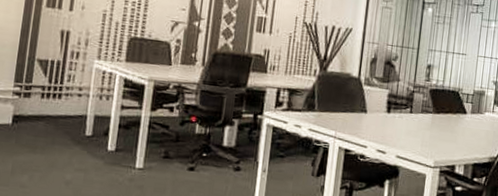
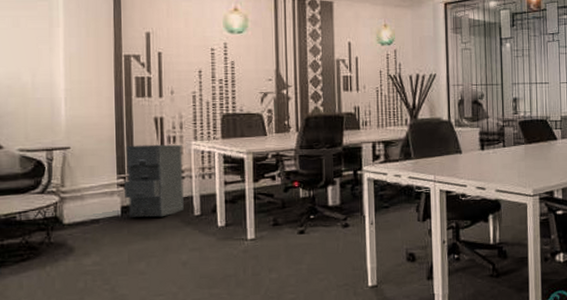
filing cabinet: none [18,54,85,132] -> present [123,144,184,217]

